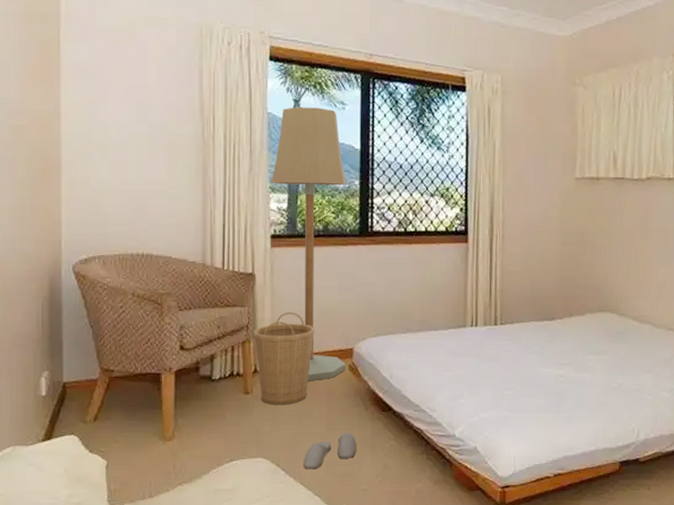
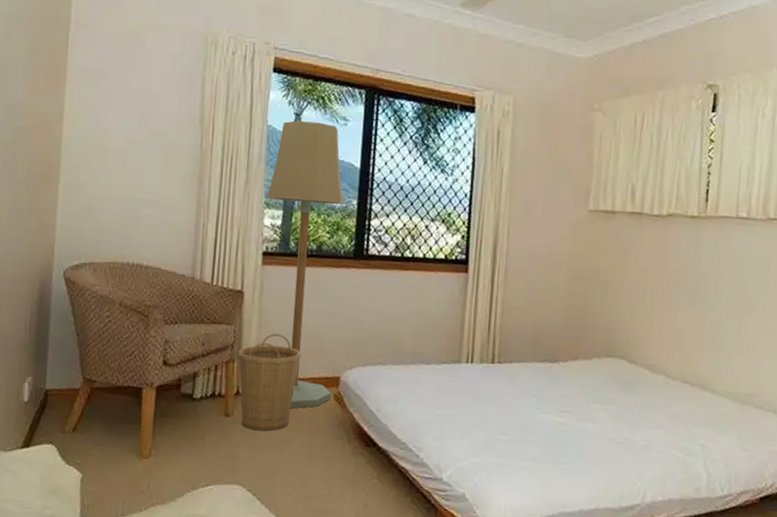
slippers: present [303,433,357,469] -> none [280,466,338,502]

